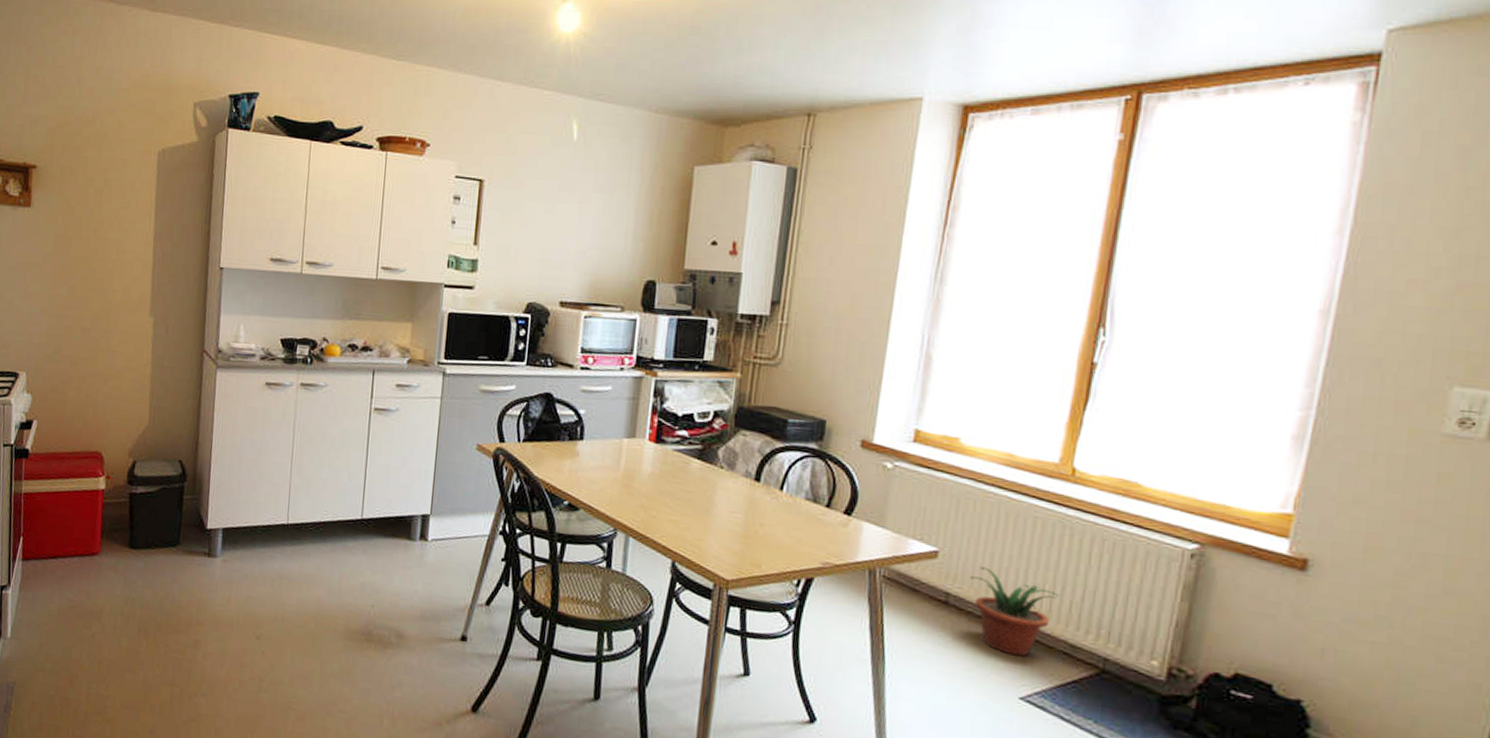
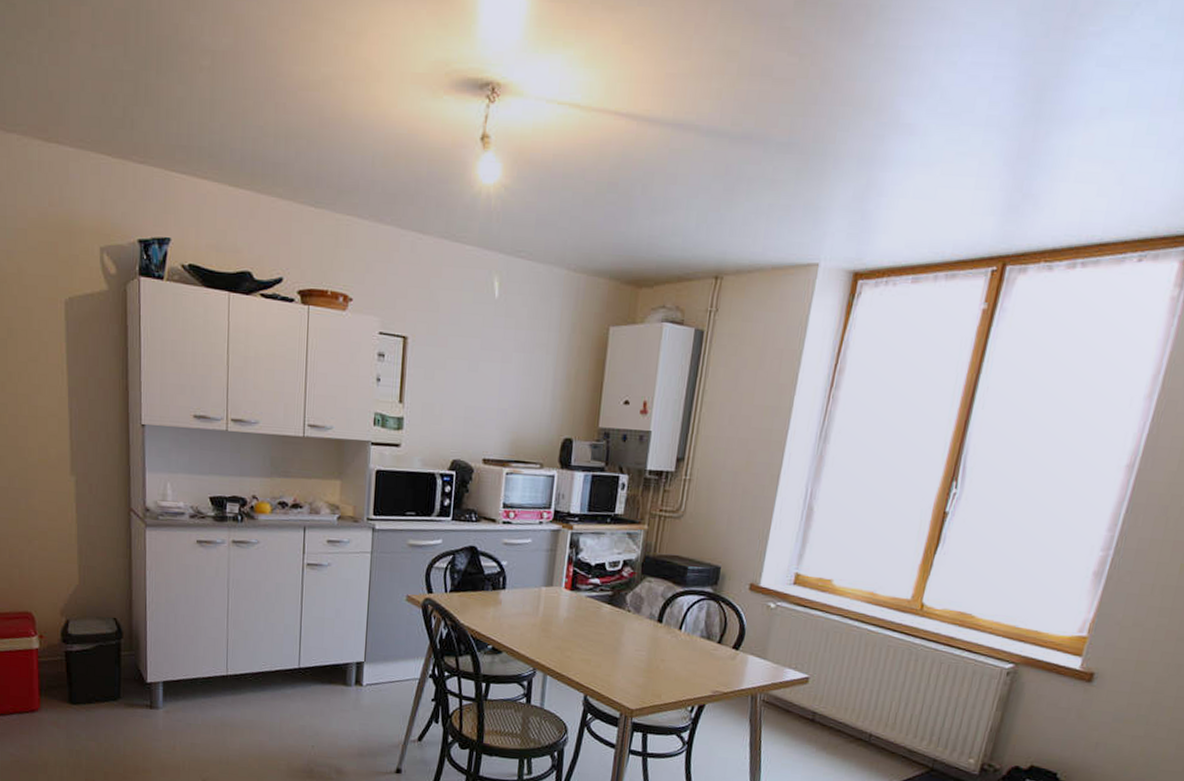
potted plant: present [970,566,1060,657] -> none [833,689,903,762]

